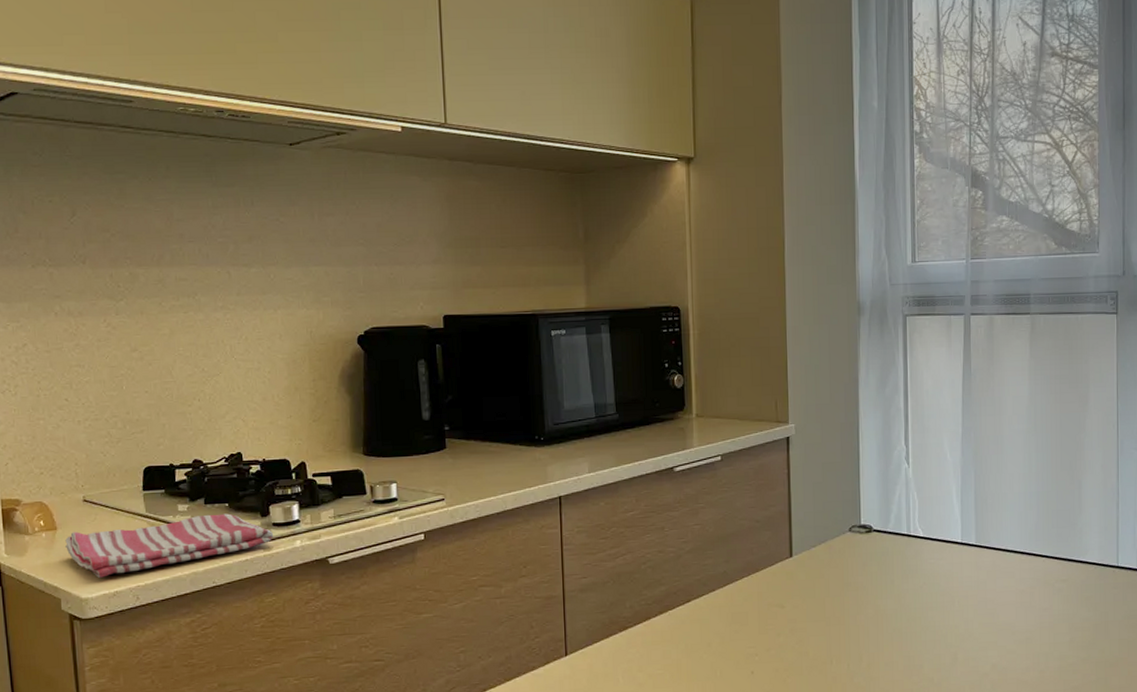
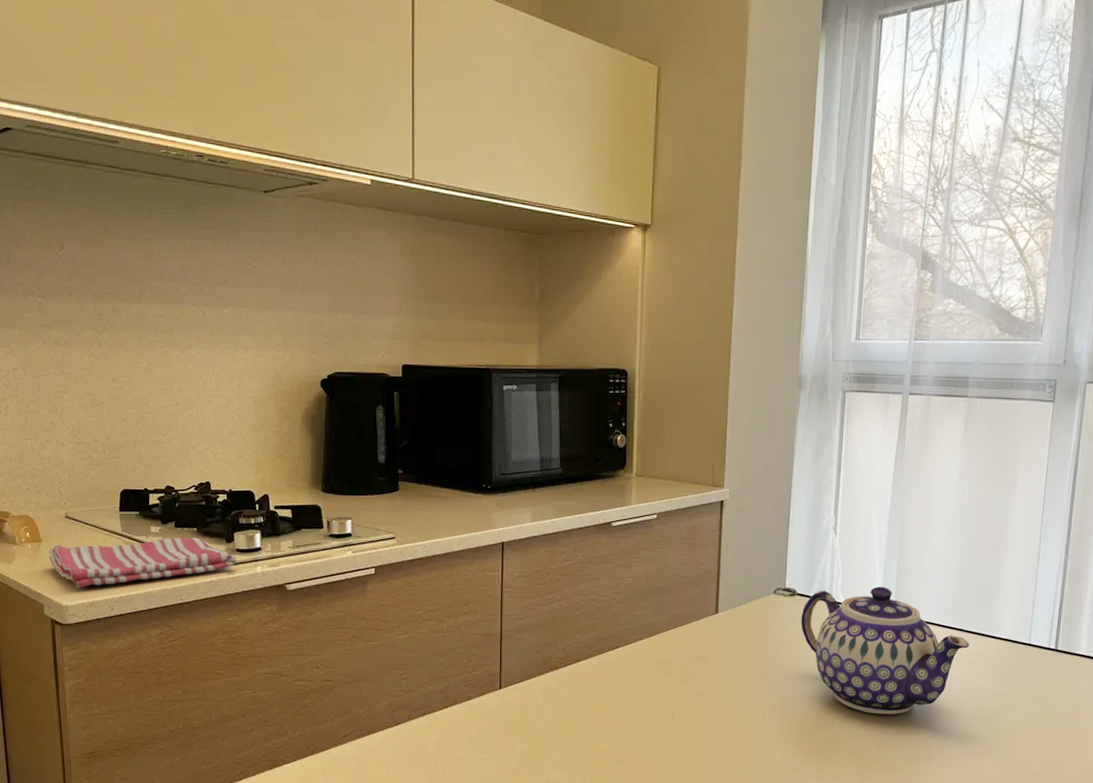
teapot: none [879,516,1056,653] -> present [800,586,969,715]

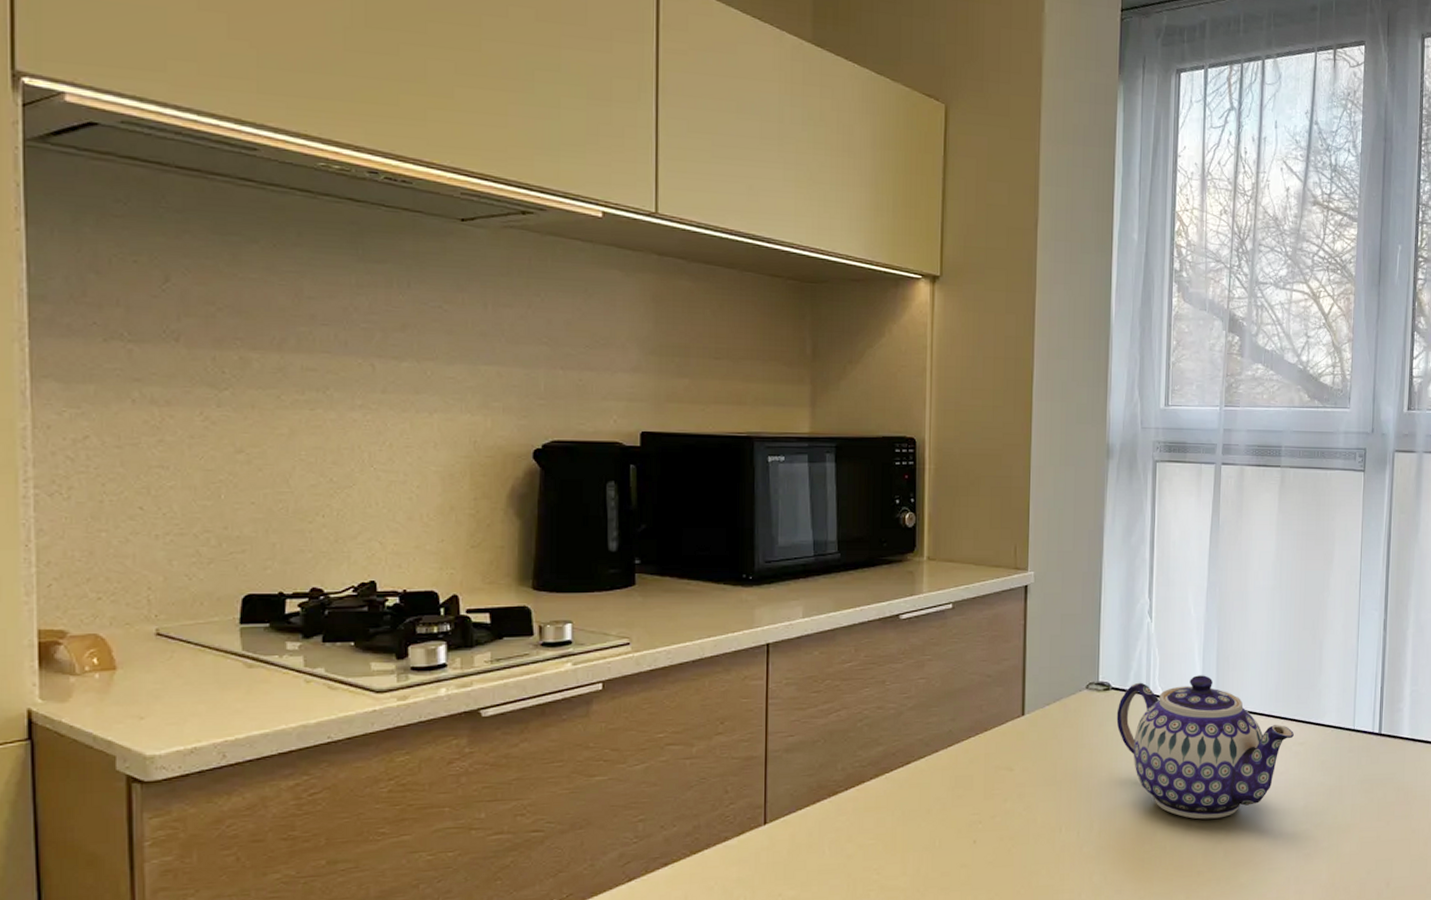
dish towel: present [49,537,237,588] -> none [127,654,412,730]

